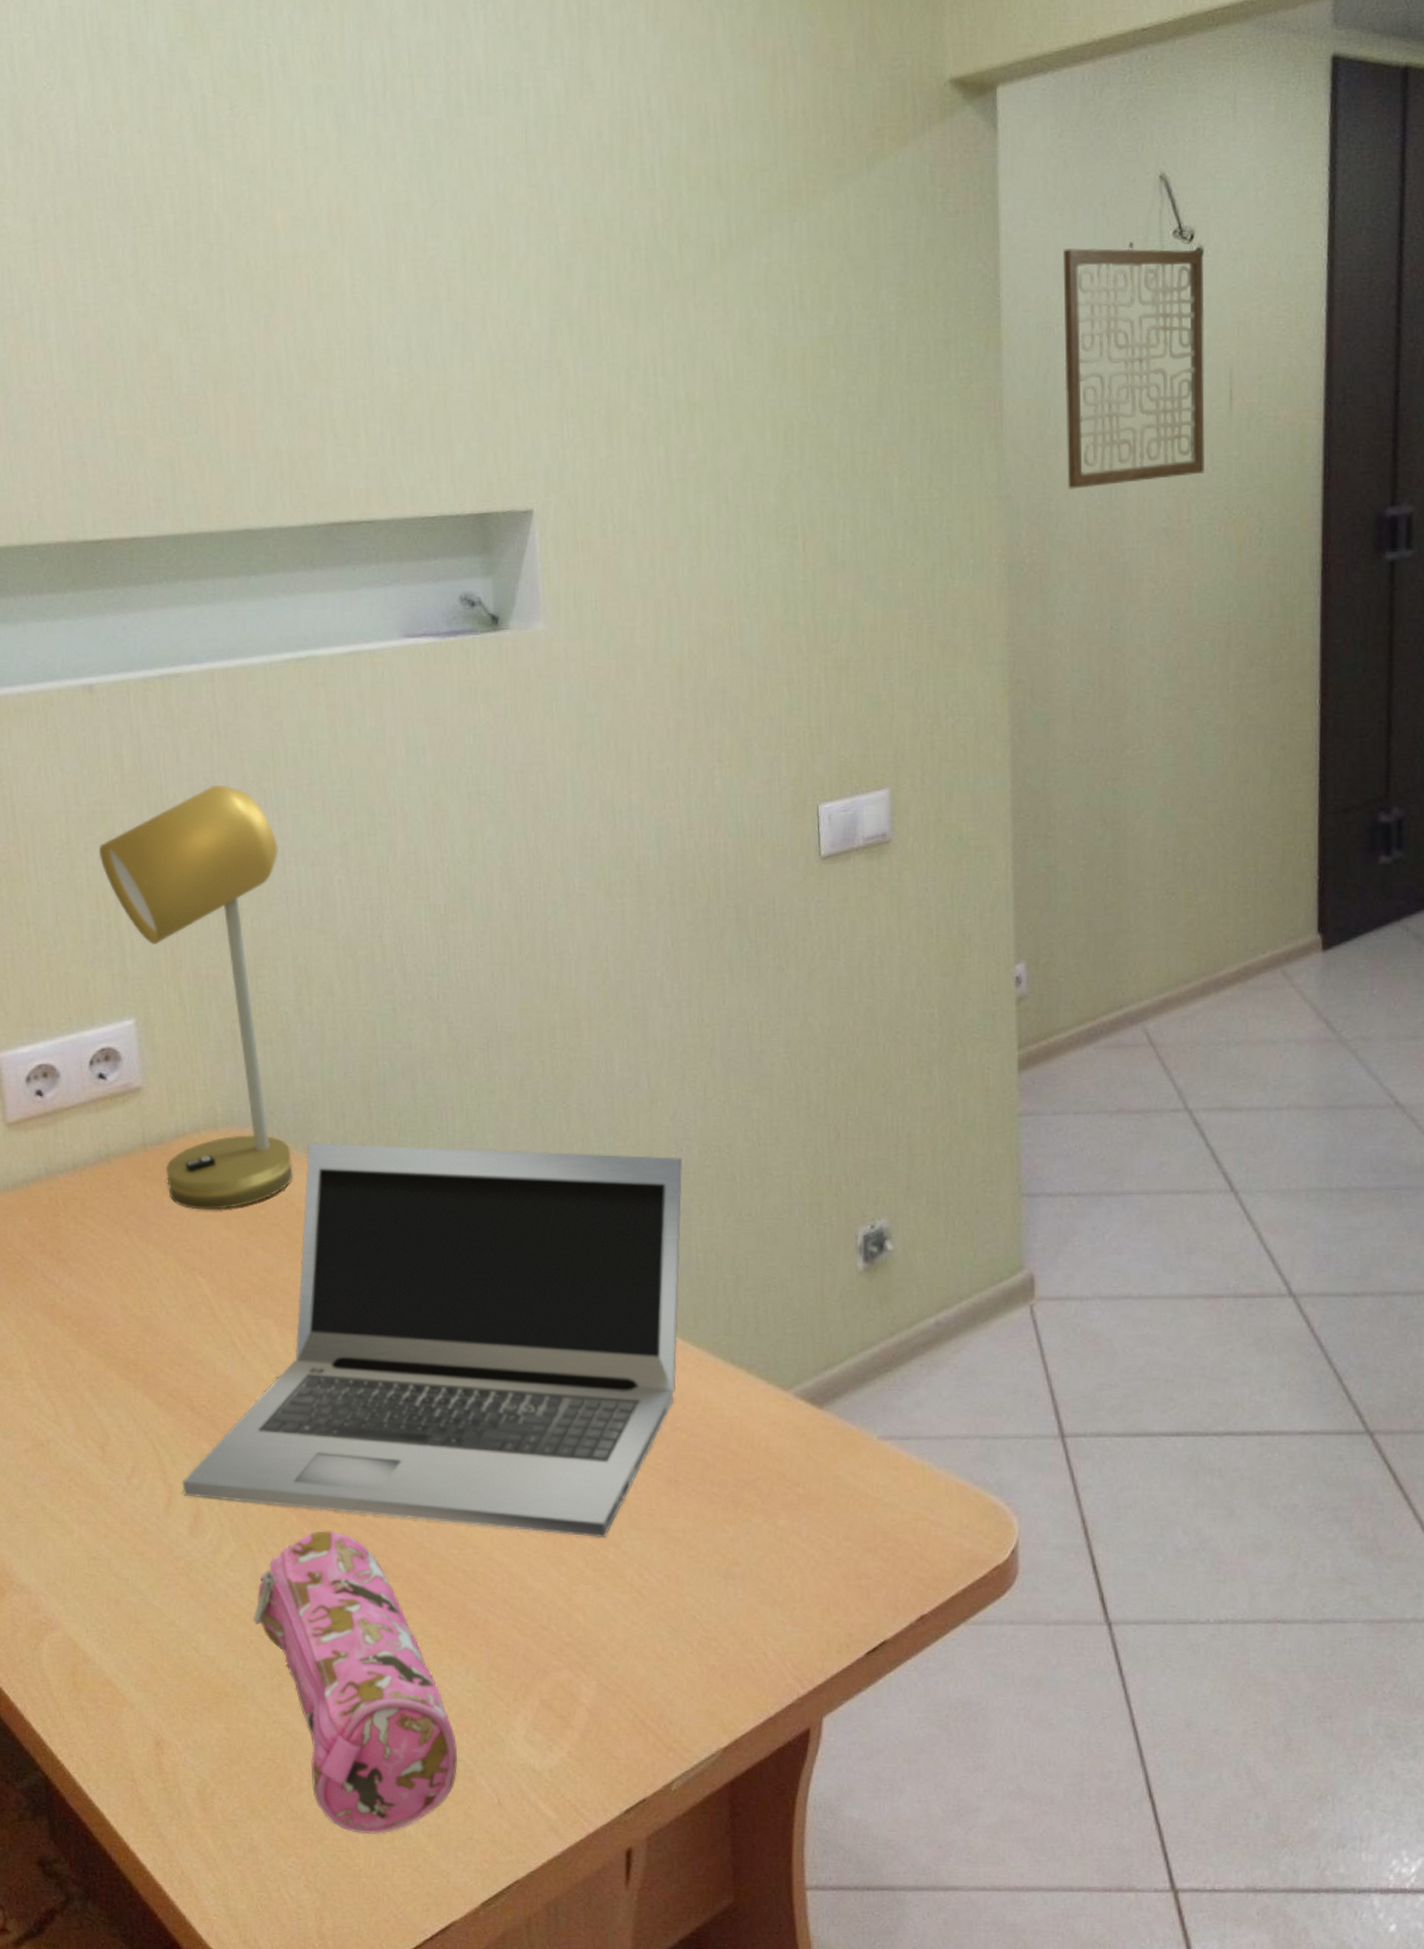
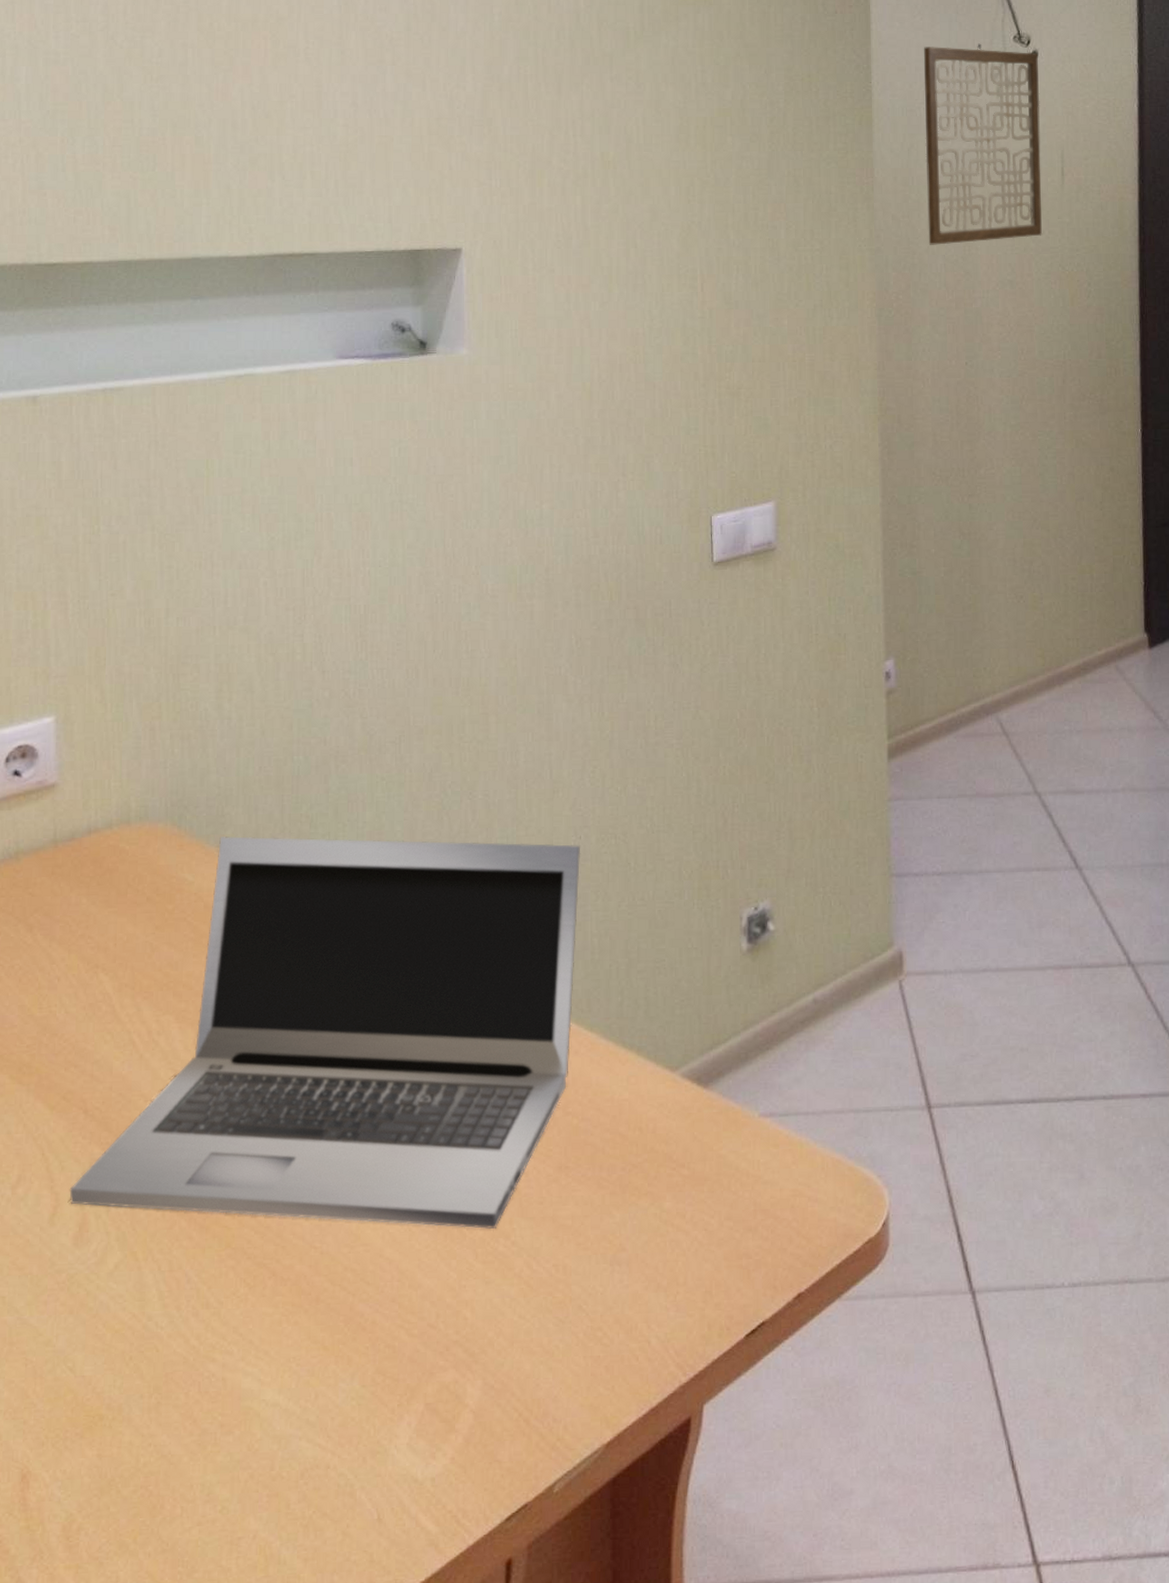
desk lamp: present [98,785,293,1210] -> none [30,492,207,906]
pencil case: present [253,1530,458,1835] -> none [135,1234,339,1564]

